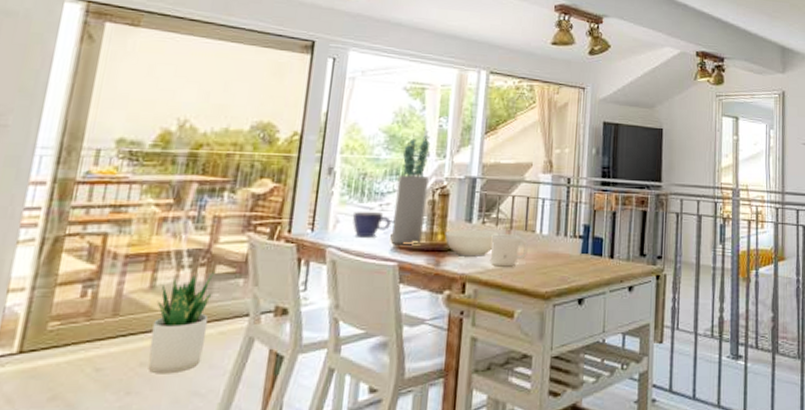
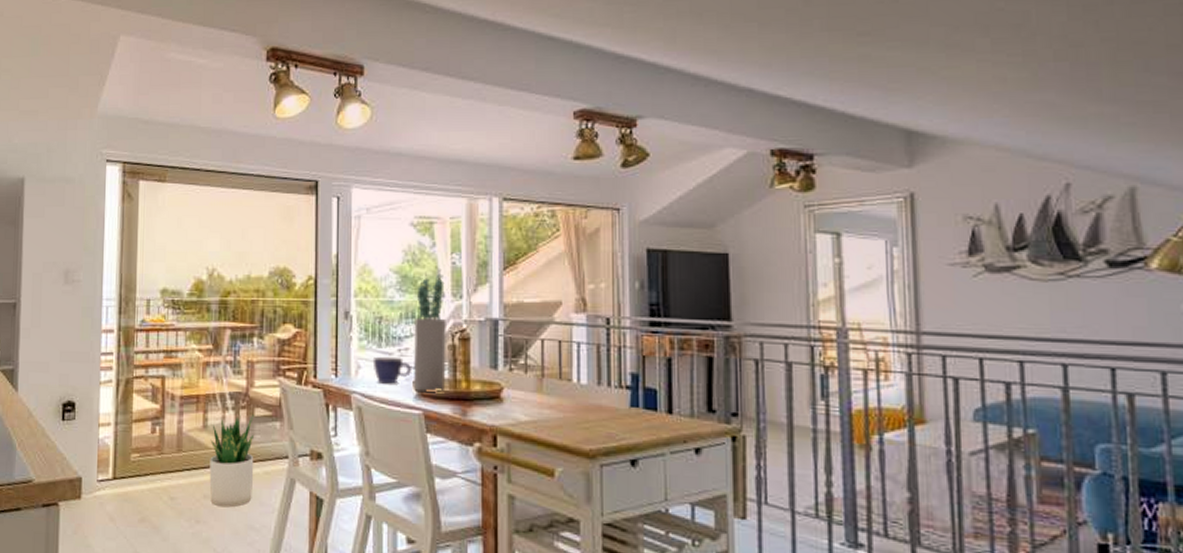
bowl: present [445,229,500,257] -> none [469,376,531,407]
mug: present [491,234,528,267] -> none [521,382,564,420]

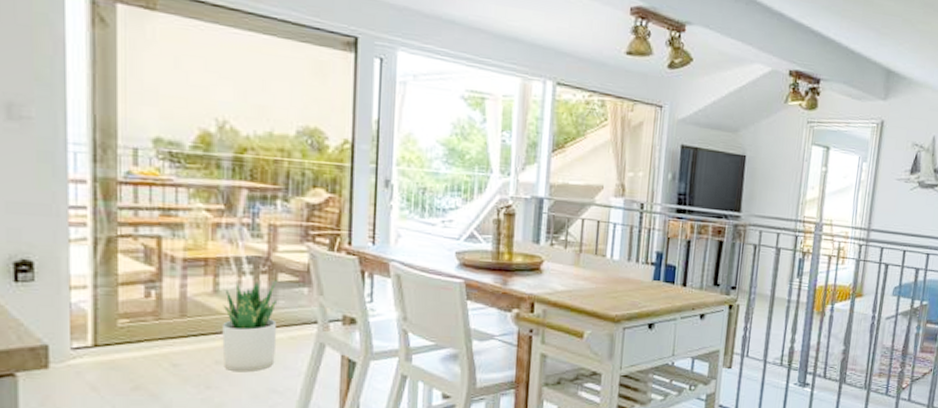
cup: present [372,356,411,384] -> none [414,226,455,254]
vase: present [414,269,446,393] -> none [456,145,493,264]

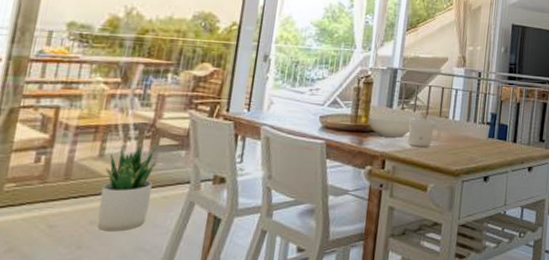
bowl: none [511,250,569,278] -> present [368,113,417,138]
mug: none [559,257,598,290] -> present [408,119,442,147]

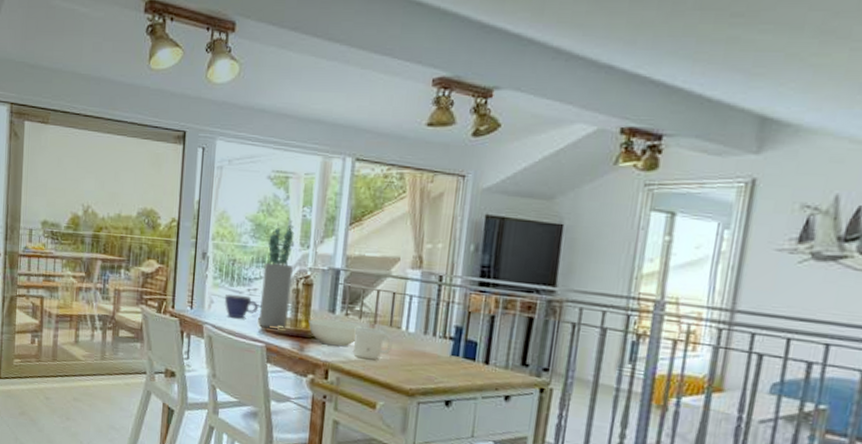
planter: present [97,143,158,232] -> none [78,334,118,410]
cup: none [285,94,320,118] -> present [224,294,258,319]
vase: none [320,26,357,126] -> present [259,220,295,330]

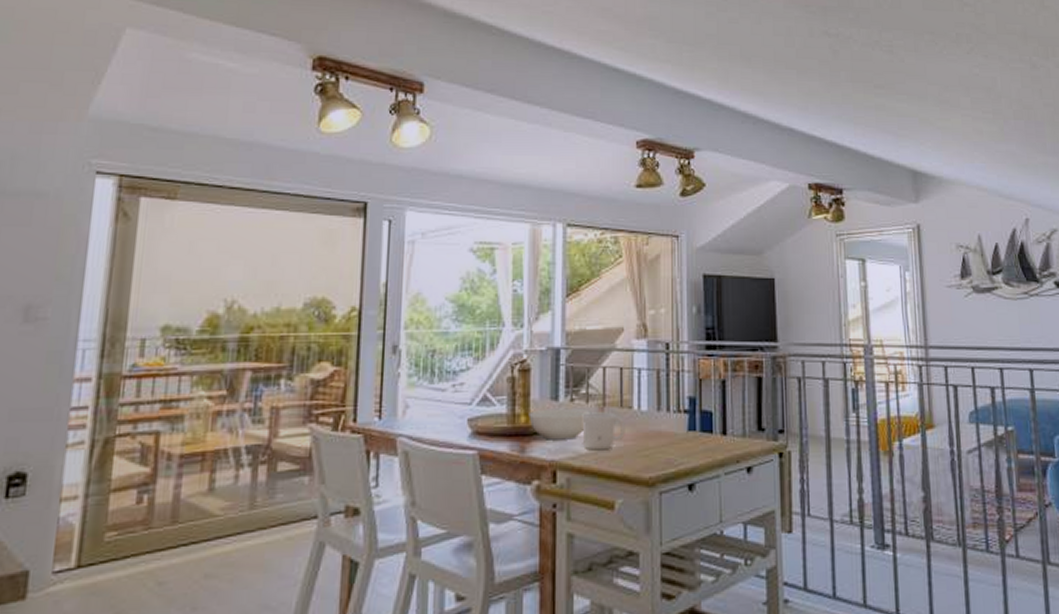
cup: present [224,294,258,319] -> none [423,393,466,424]
vase: present [259,220,295,330] -> none [469,297,506,431]

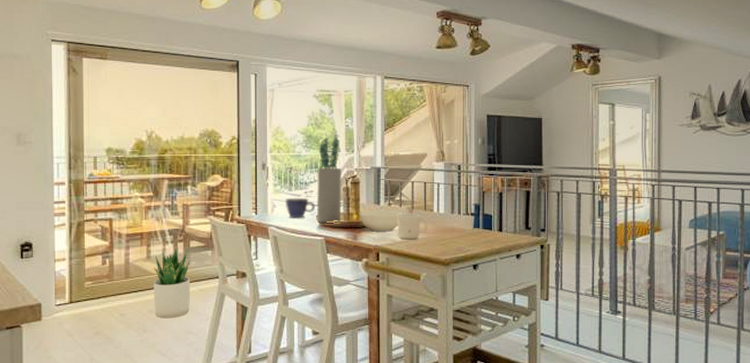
planter: none [212,470,276,587] -> present [153,246,191,319]
cup: none [423,393,466,424] -> present [285,197,315,218]
vase: none [469,297,506,431] -> present [317,130,342,224]

